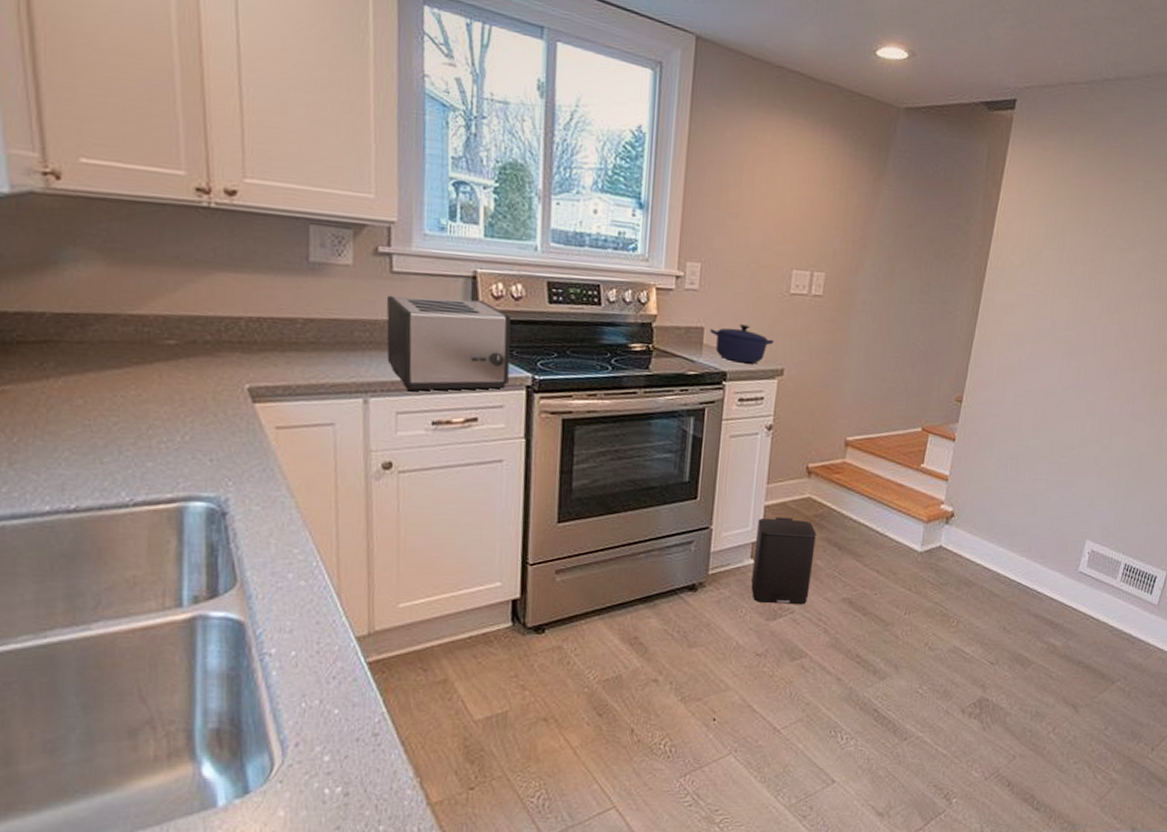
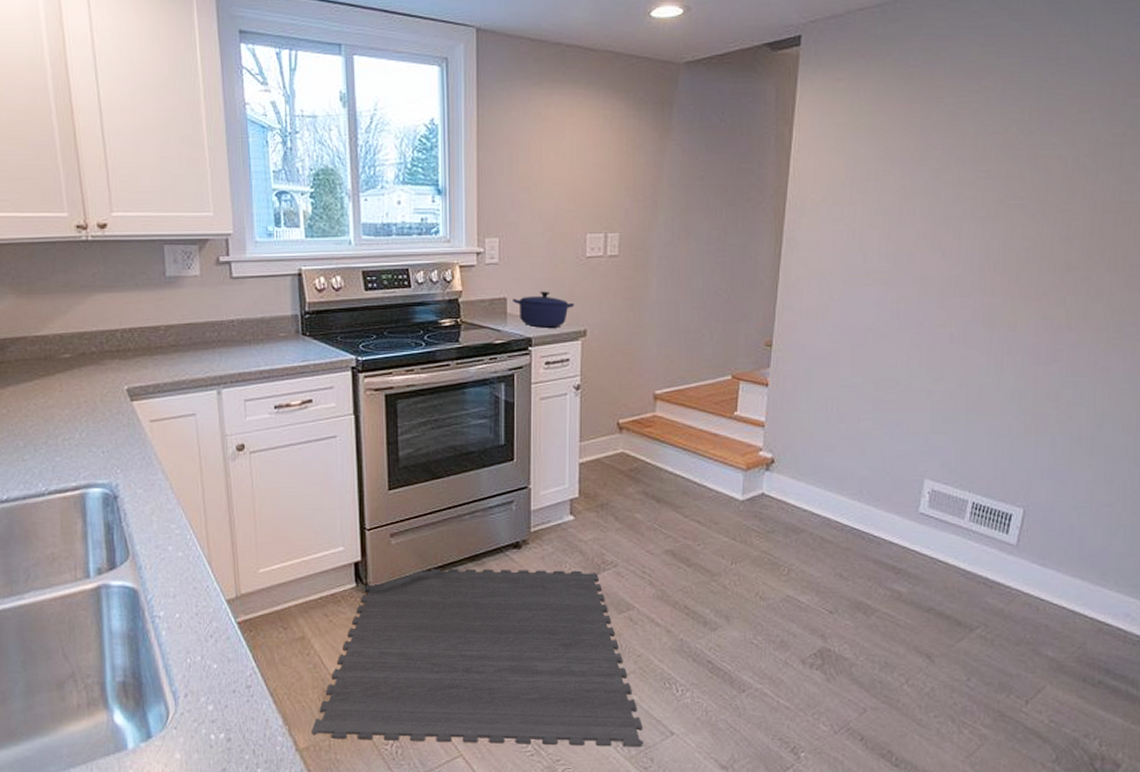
toaster: present [386,295,511,391] -> none [229,295,336,379]
floor mat: none [447,608,805,796] -> present [312,568,644,747]
pedal bin: present [751,517,817,604] -> none [573,473,633,557]

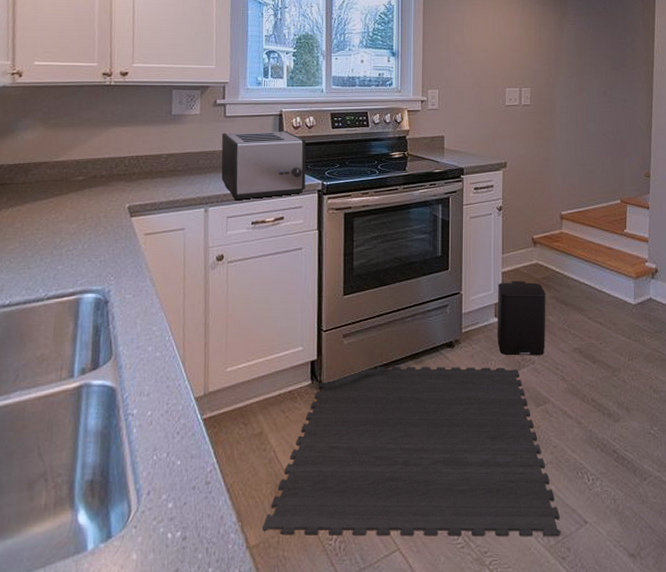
toaster: none [229,295,336,379] -> present [221,131,306,200]
cooking pot: present [513,291,575,328] -> none [449,131,497,160]
pedal bin: none [573,473,633,557] -> present [497,281,546,355]

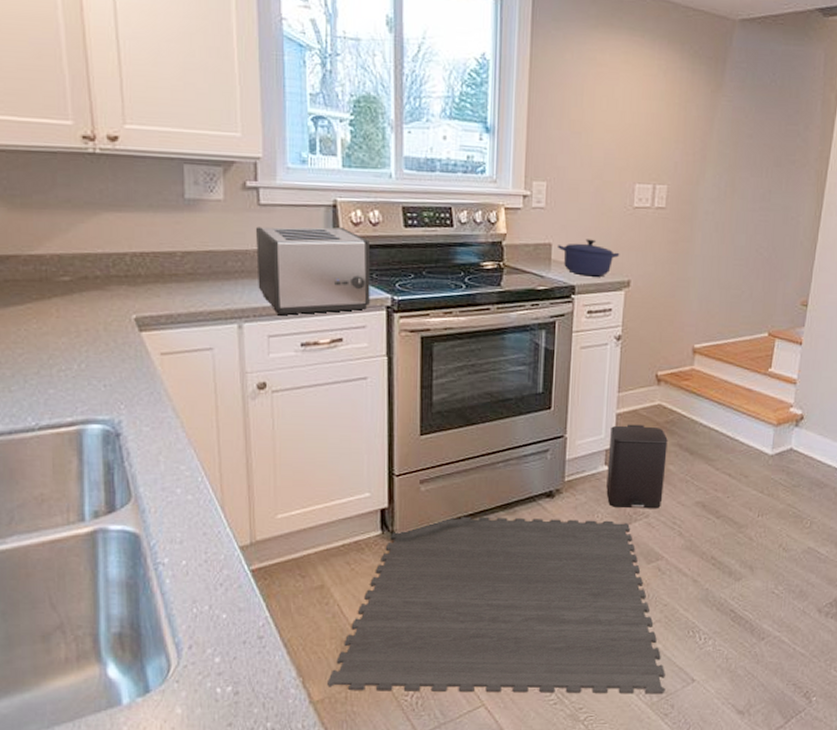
cooking pot: none [449,131,497,160] -> present [558,239,620,277]

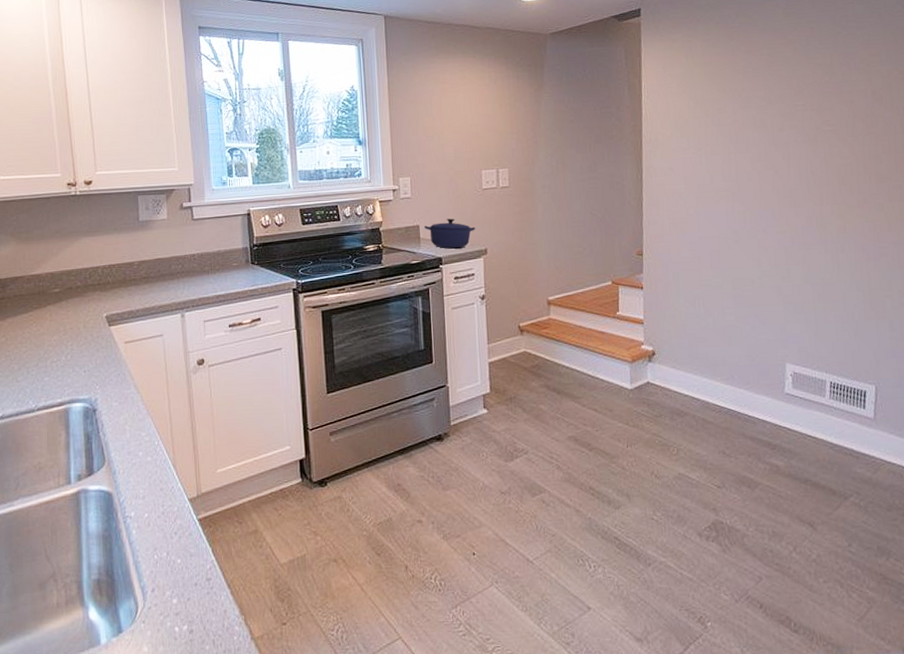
toaster: present [255,226,371,315] -> none [191,230,280,303]
floor mat: present [327,515,666,694] -> none [265,458,564,627]
pedal bin: present [606,424,668,508] -> none [485,370,539,446]

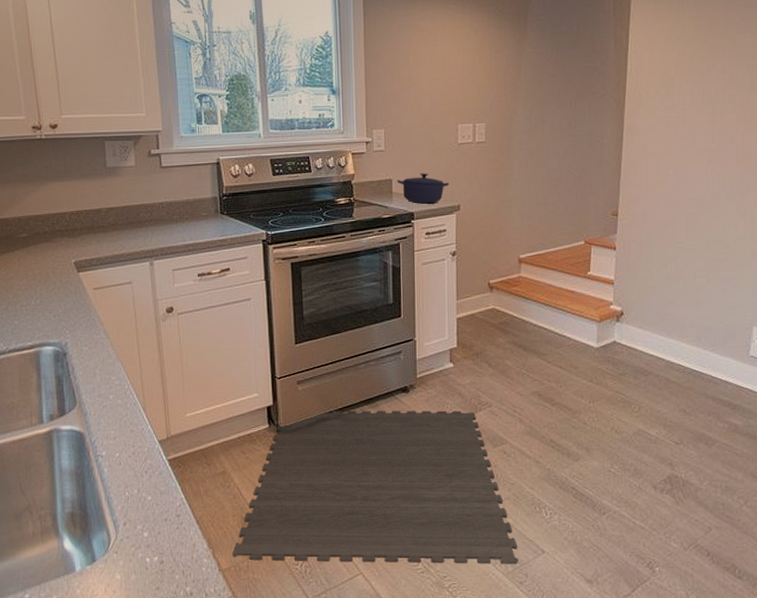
floor mat: none [265,458,564,627] -> present [232,410,519,564]

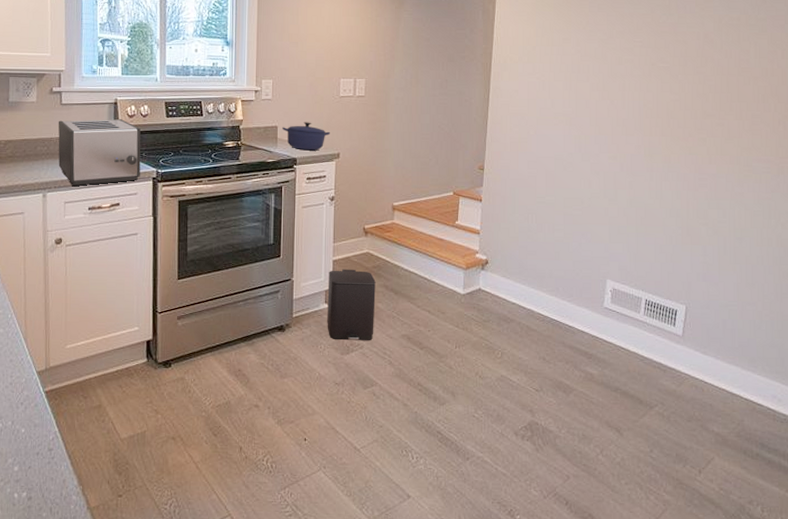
toaster: none [159,180,249,252] -> present [58,119,141,186]
floor mat: present [232,410,519,564] -> none [102,346,385,509]
pedal bin: none [452,326,503,399] -> present [327,269,376,340]

